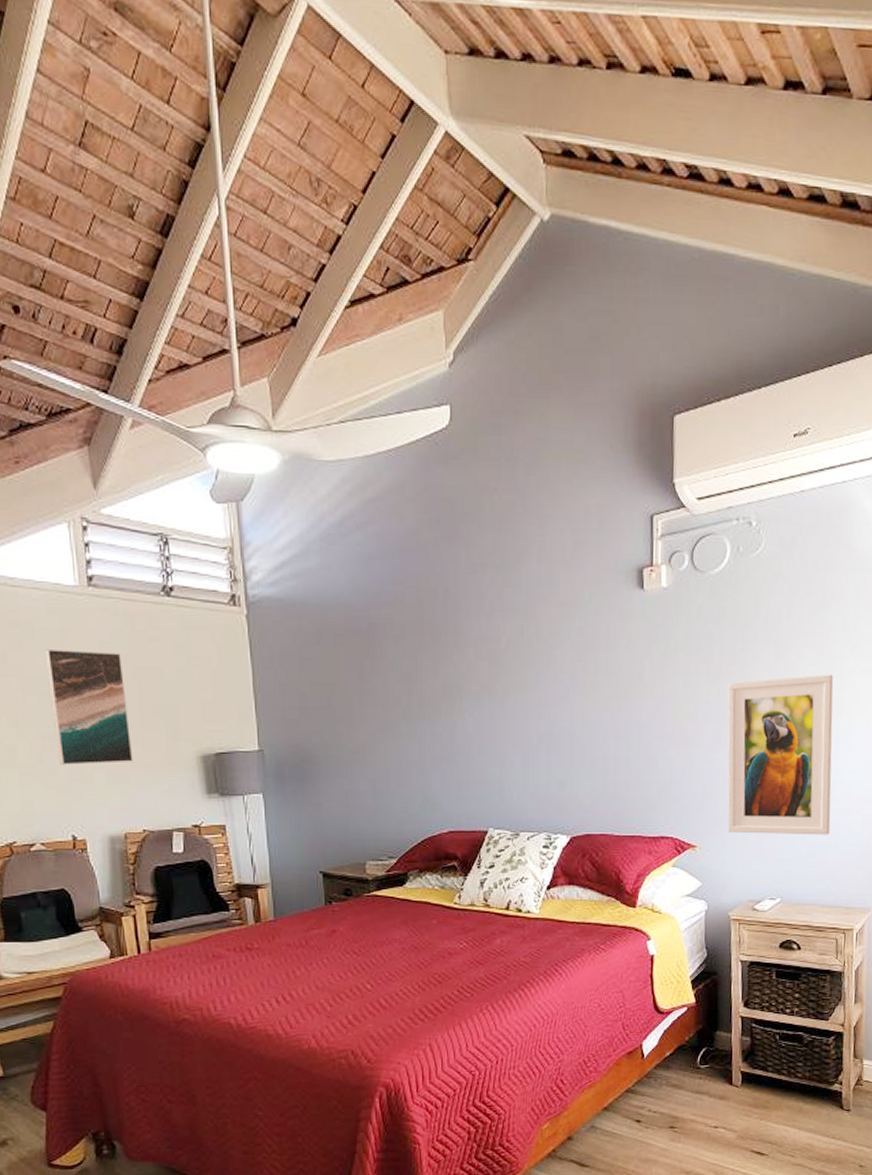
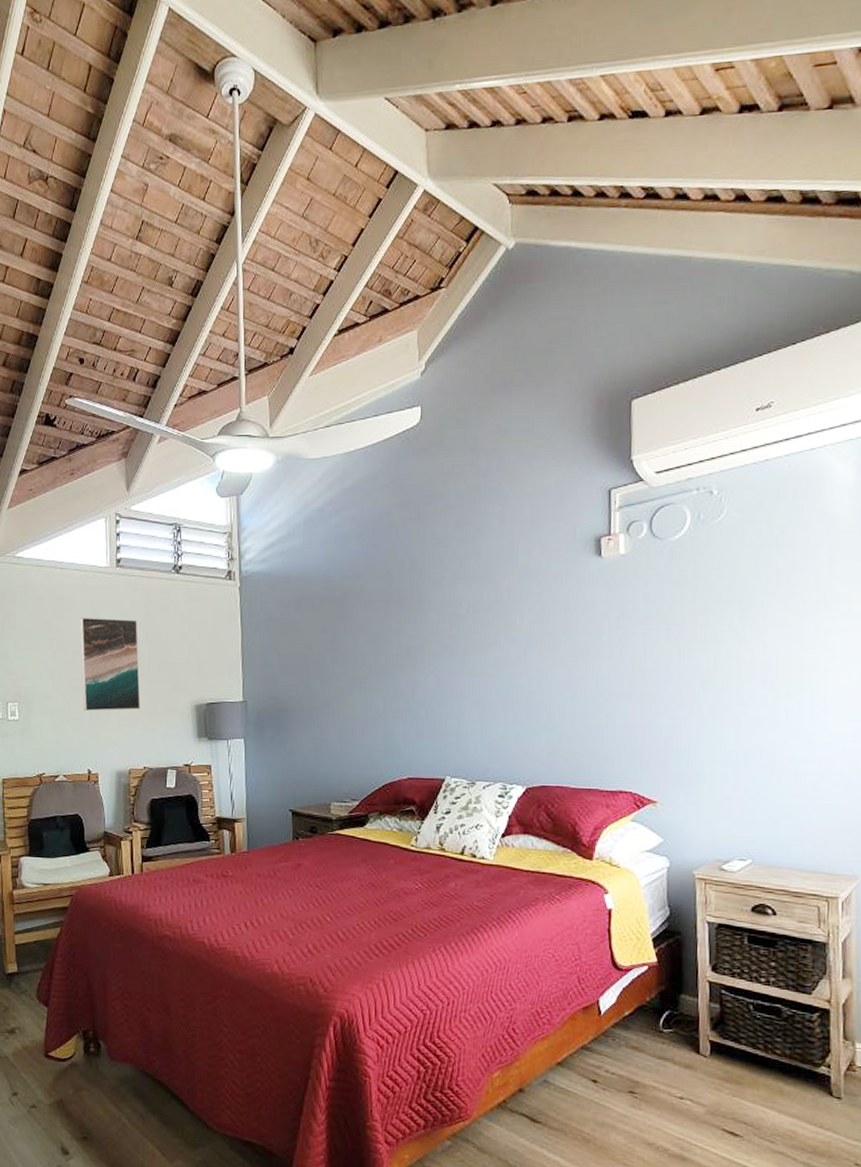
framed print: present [727,674,834,835] -> none [689,634,808,797]

